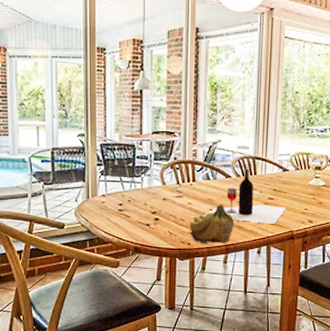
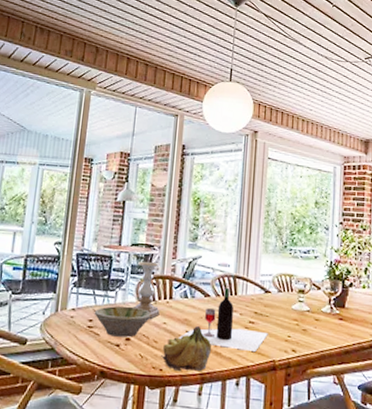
bowl: none [123,190,177,218] -> present [94,306,152,338]
candle holder: none [159,147,184,200] -> present [133,261,160,319]

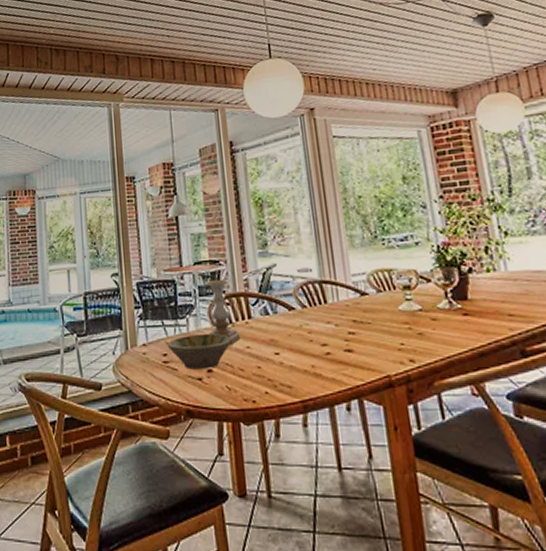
fruit: present [160,326,212,372] -> none [250,346,310,402]
wine bottle: present [179,287,268,351] -> none [267,295,375,368]

